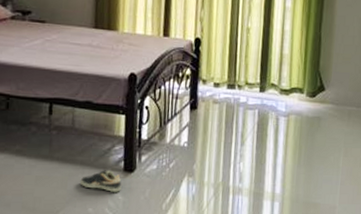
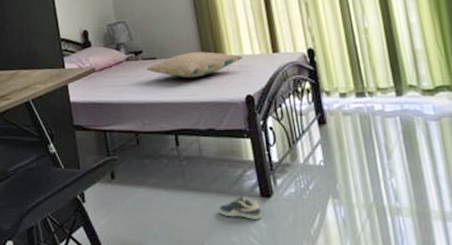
pillow: none [32,21,134,49] -> present [146,51,242,79]

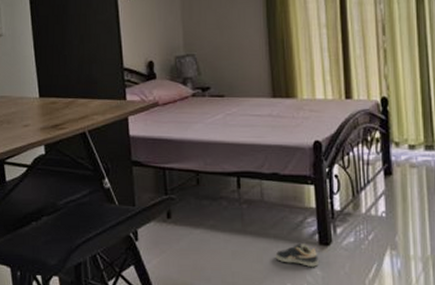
pillow: present [146,51,242,79] -> none [213,92,314,119]

